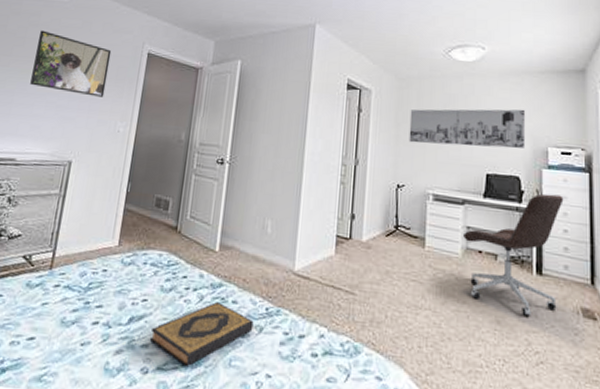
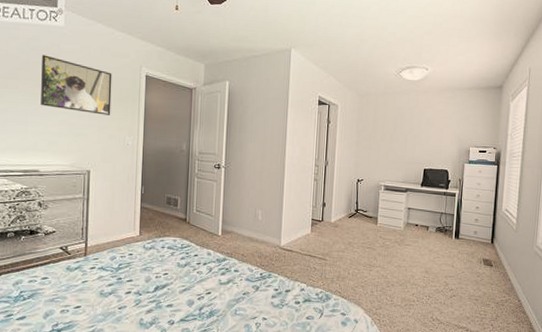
hardback book: present [149,301,254,368] -> none [172,271,252,318]
wall art: present [409,109,526,149] -> none [367,118,456,149]
office chair: present [463,193,564,317] -> none [405,181,478,267]

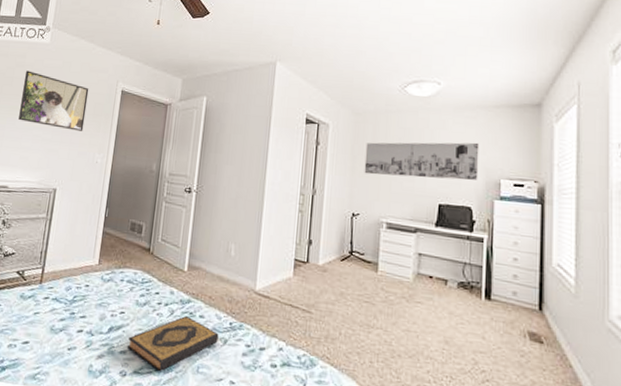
hardback book: none [172,271,252,318] -> present [126,315,219,372]
wall art: none [367,118,456,149] -> present [364,142,480,181]

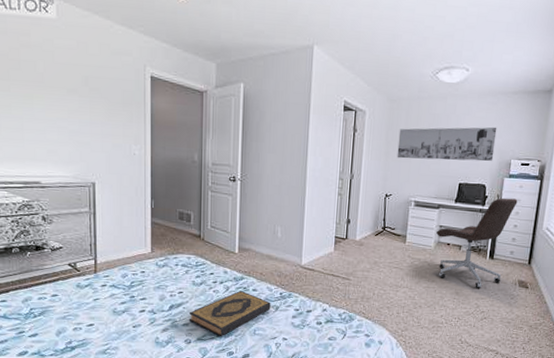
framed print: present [18,70,89,131] -> none [34,52,114,122]
office chair: none [415,223,515,338] -> present [436,197,518,288]

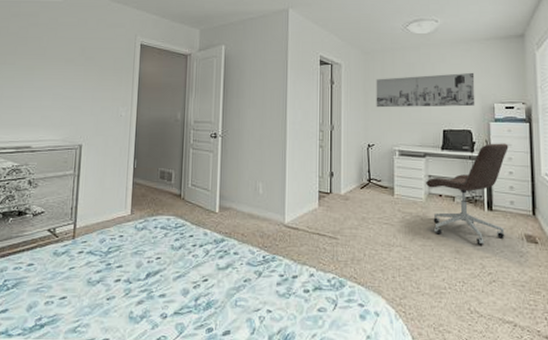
hardback book: present [188,290,271,337] -> none [165,254,253,310]

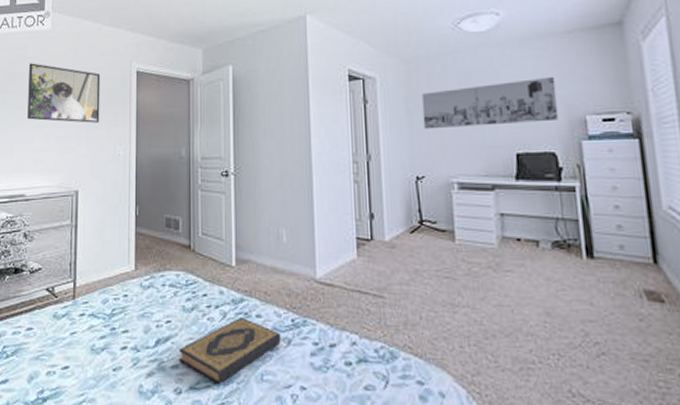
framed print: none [36,30,108,86] -> present [27,63,101,123]
hardback book: none [165,254,253,310] -> present [178,316,281,385]
office chair: present [426,143,509,245] -> none [497,167,615,305]

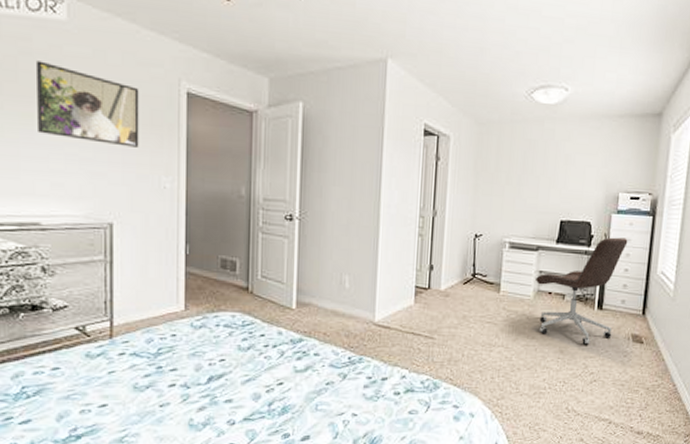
hardback book: present [178,316,281,385] -> none [232,355,337,416]
wall art: present [421,76,559,130] -> none [487,155,602,195]
office chair: none [497,167,615,305] -> present [536,237,628,345]

